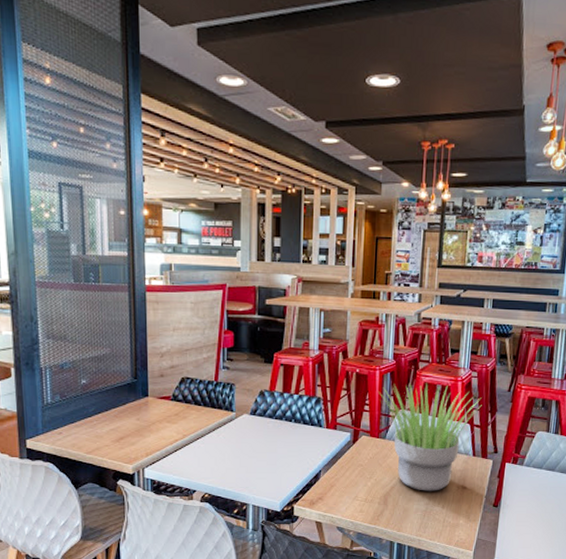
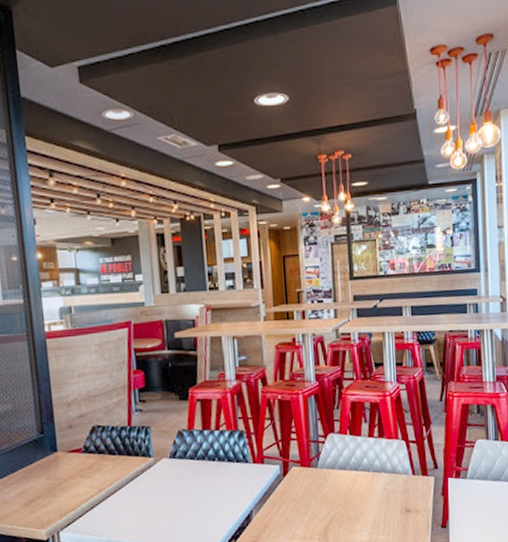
potted plant: present [380,383,482,491] -> none [306,402,415,520]

